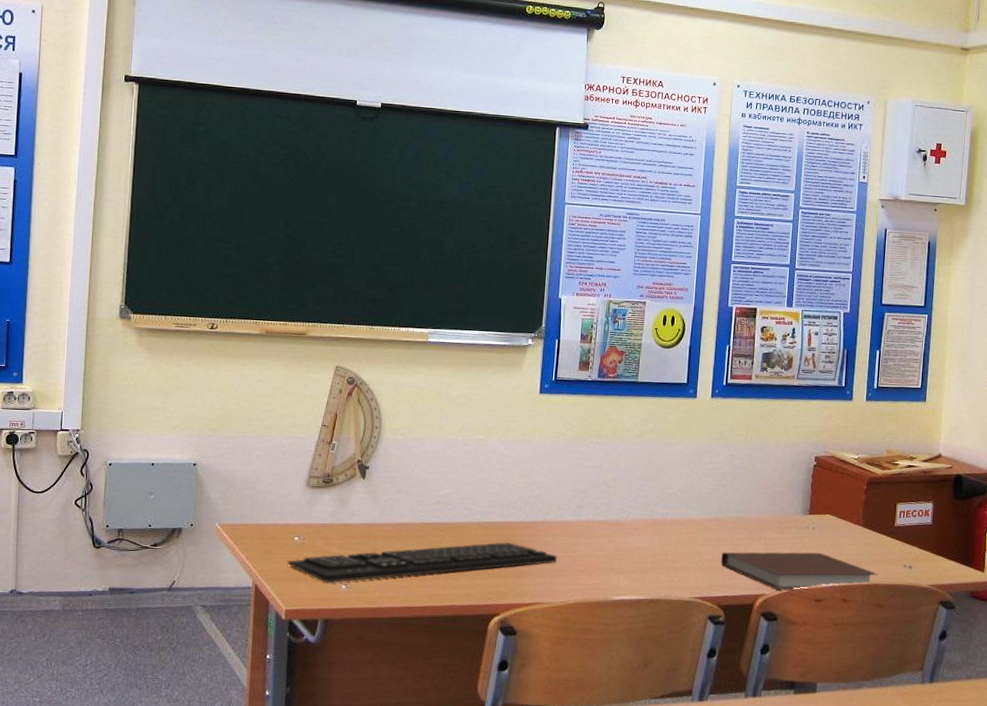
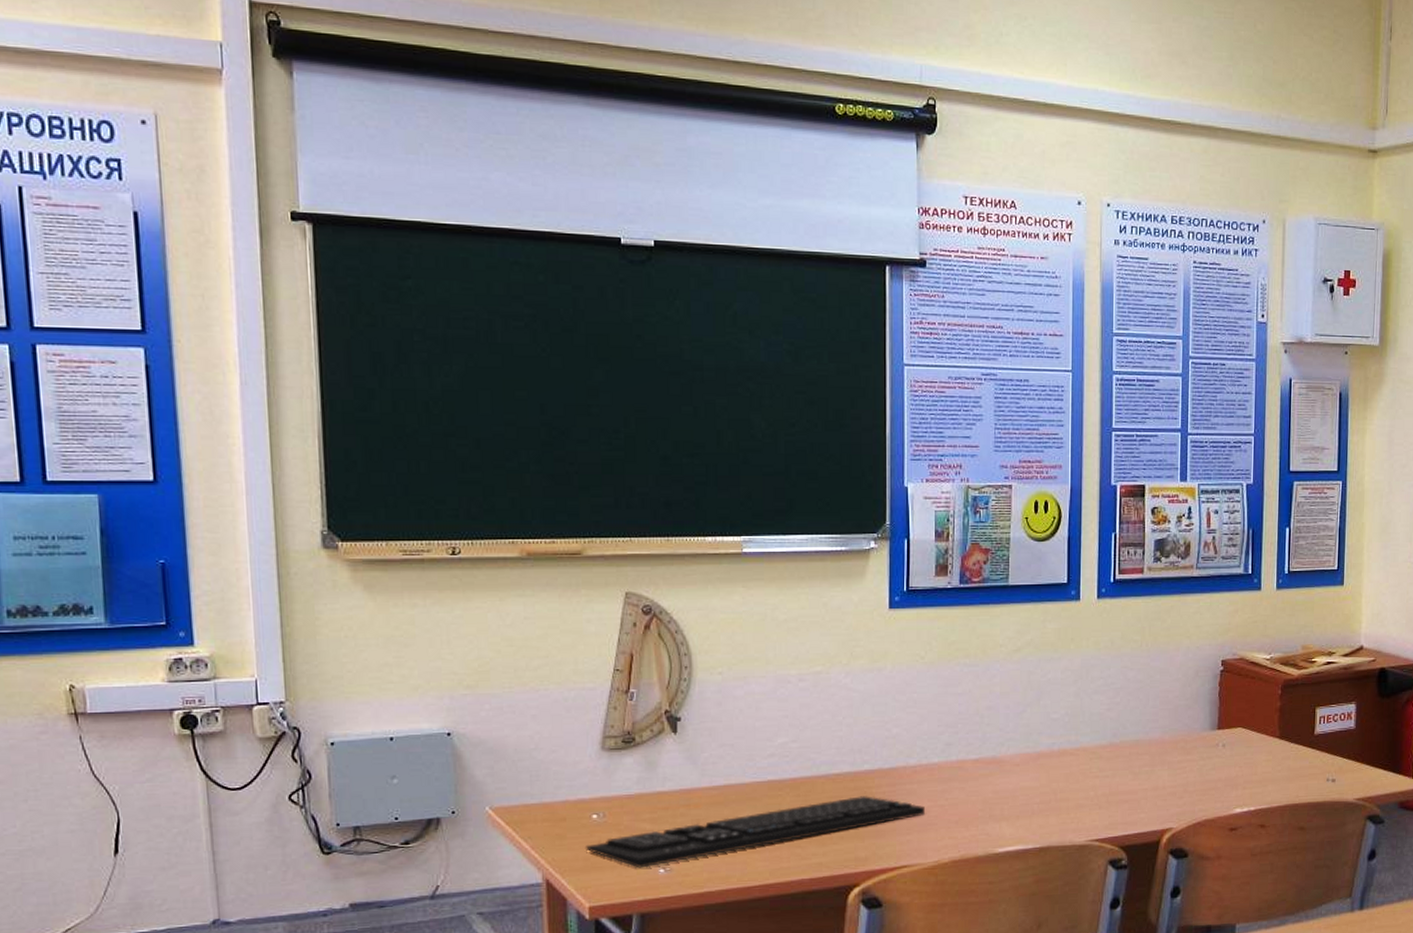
notebook: present [721,551,878,590] -> none [1120,773,1299,821]

